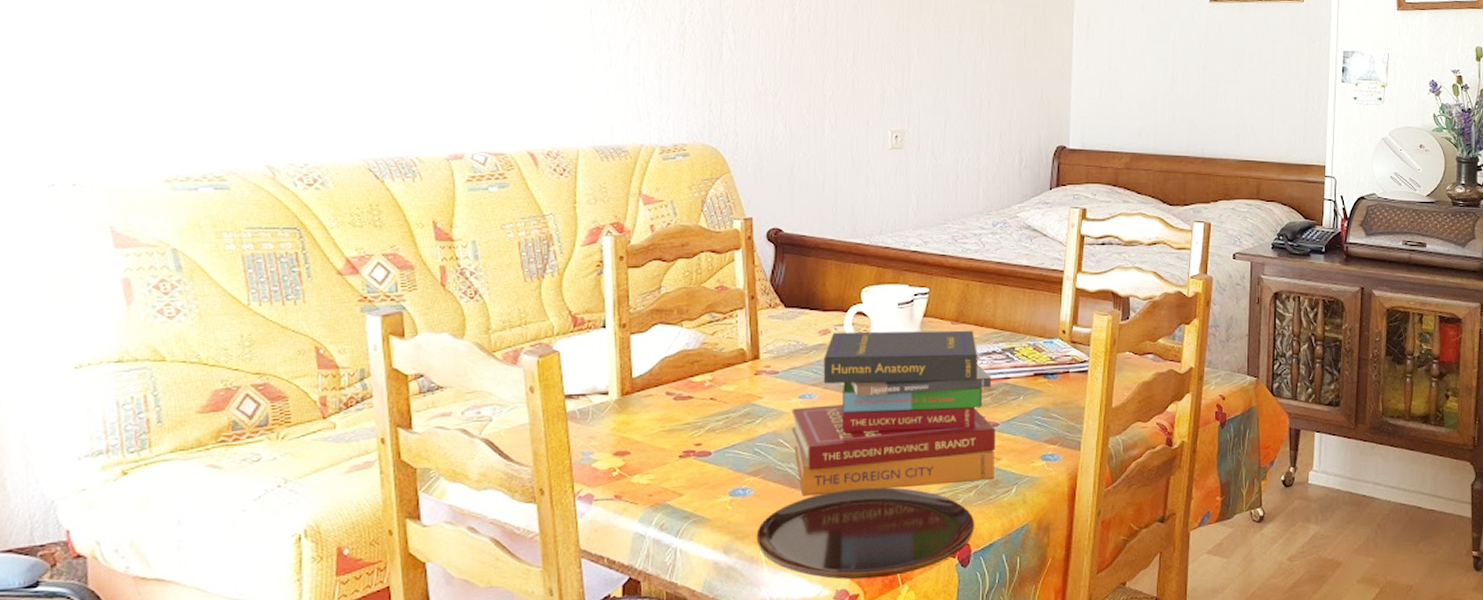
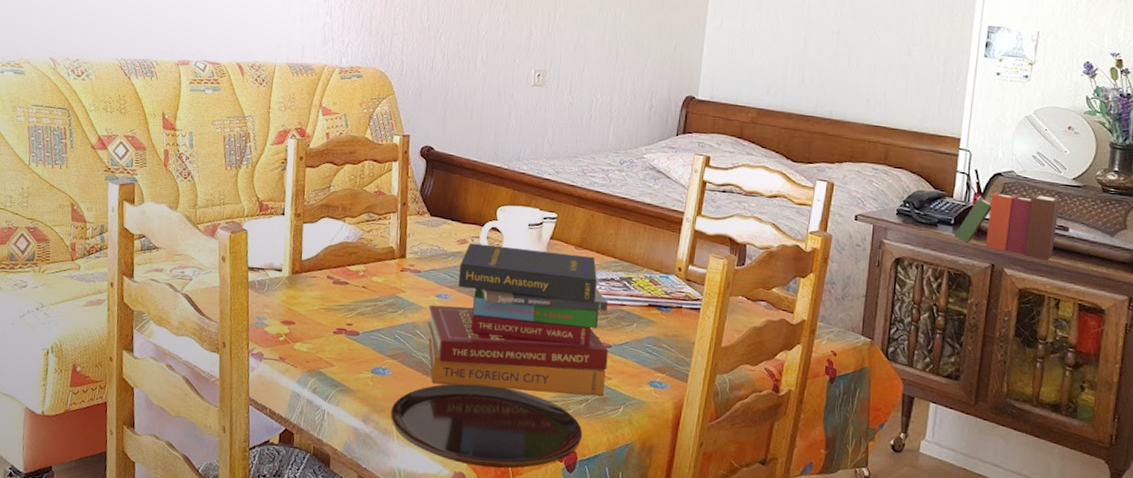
books: none [1326,213,1417,278] -> present [954,191,1060,261]

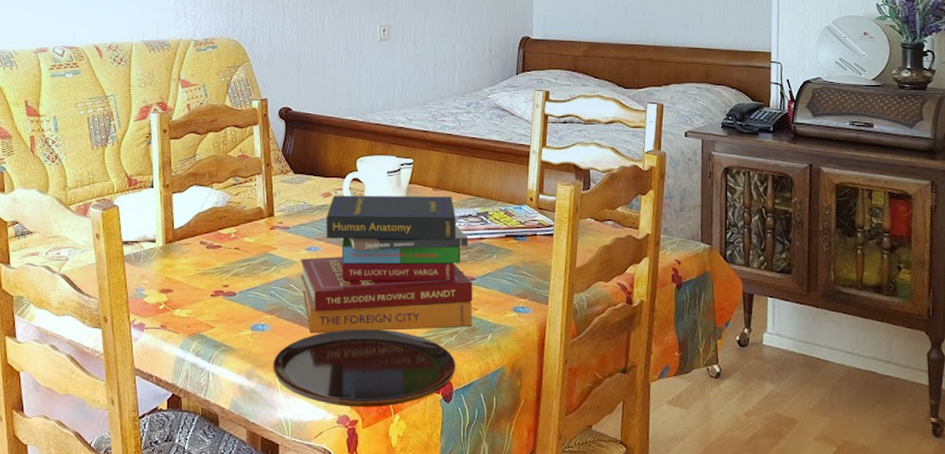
books: present [954,191,1060,261] -> none [774,95,863,156]

